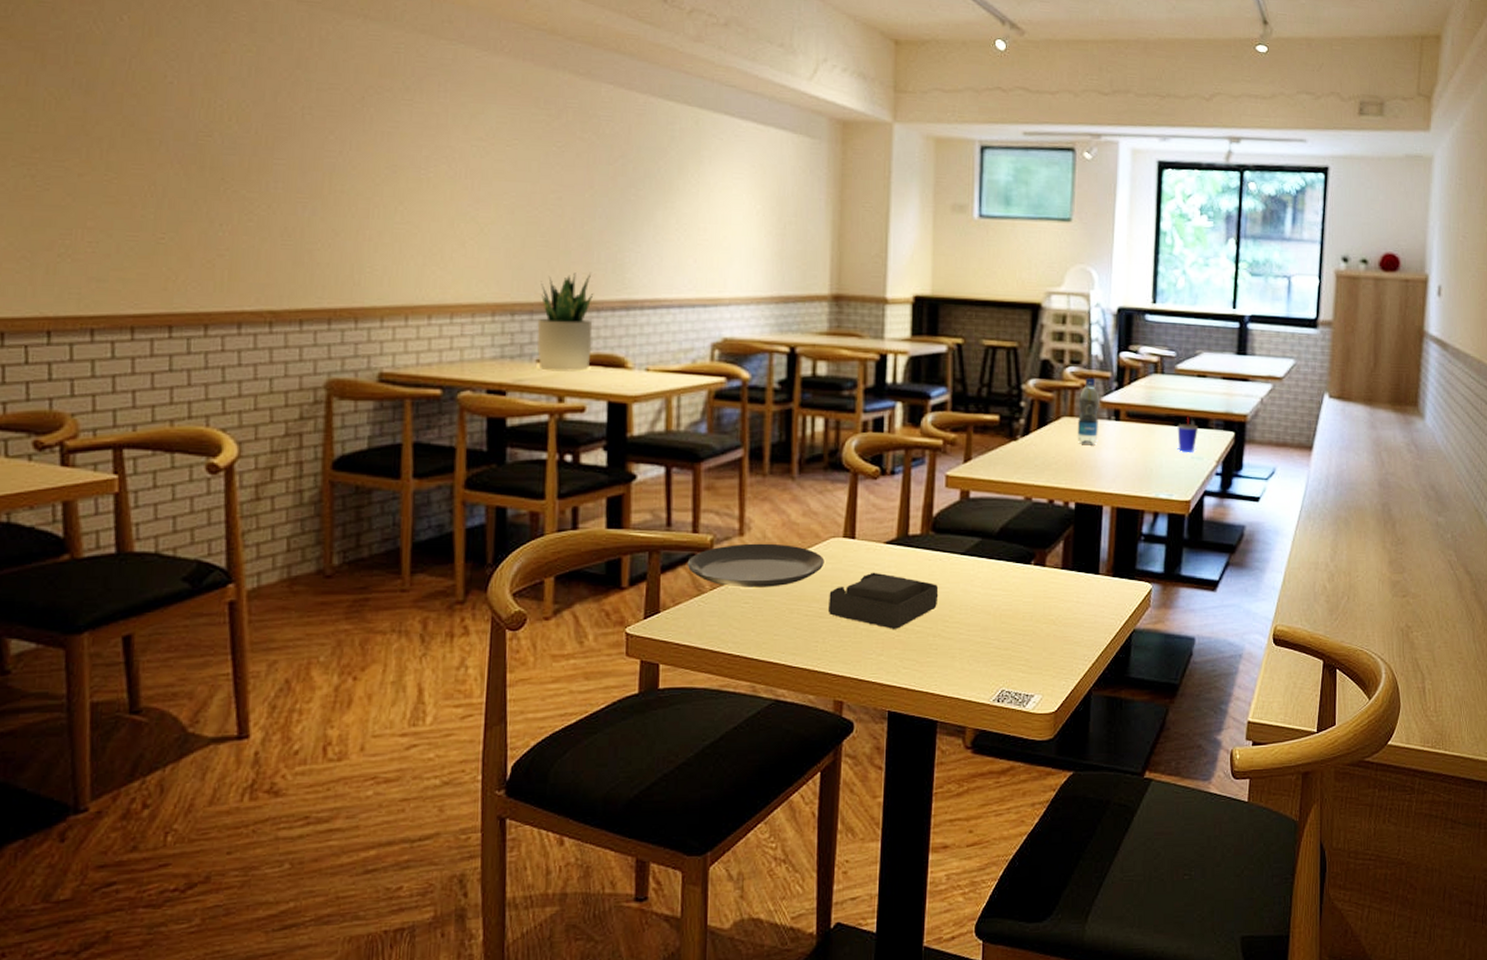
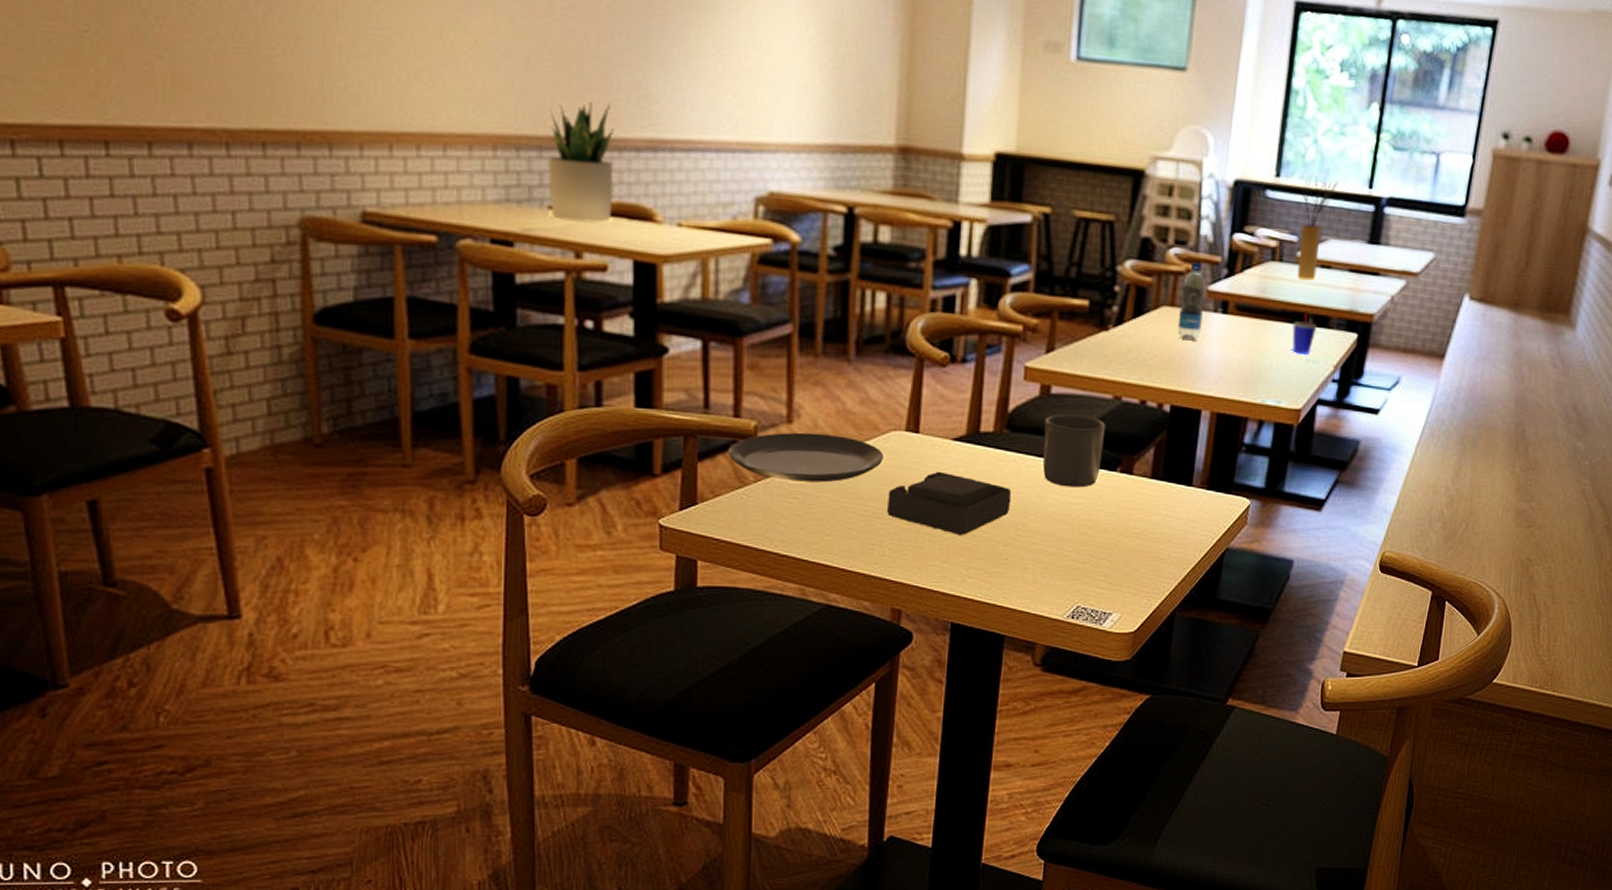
mug: none [964,515,1020,581] -> present [1042,414,1106,488]
vase: none [1175,301,1206,389] -> present [1297,176,1338,281]

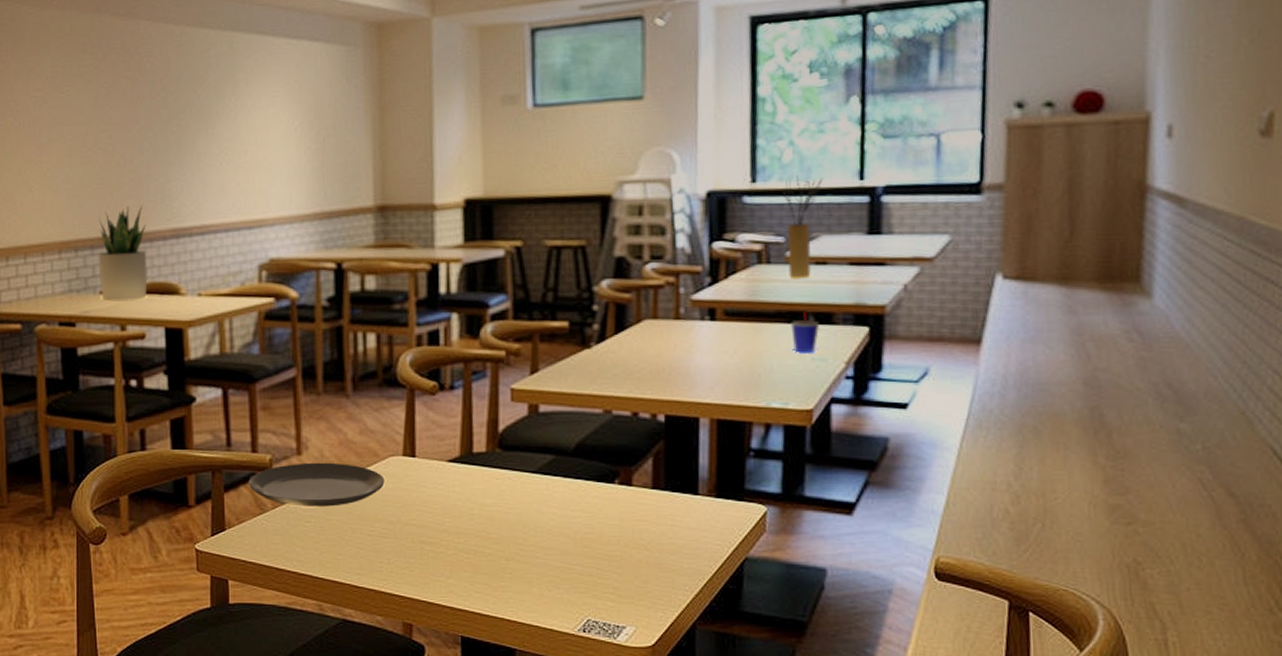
napkin holder: present [886,471,1012,535] -> none [390,491,510,551]
mug: present [1042,414,1106,488] -> none [535,430,599,501]
bottle: present [1177,261,1206,341] -> none [662,273,690,350]

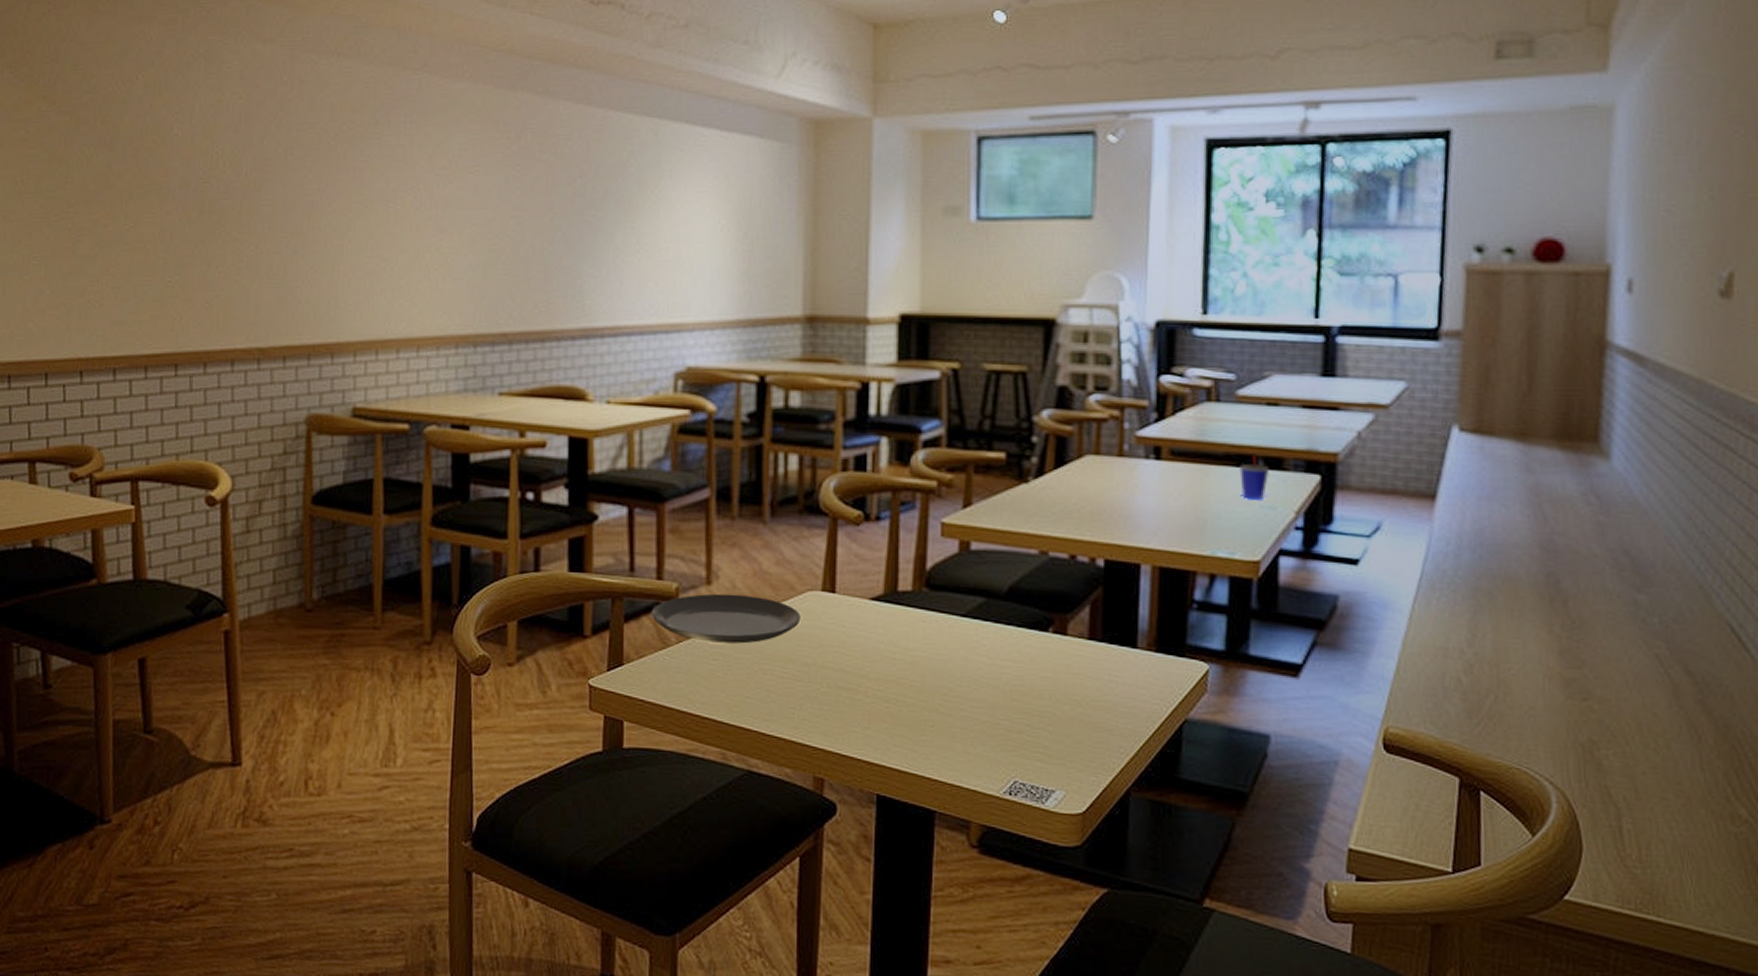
planter: present [98,205,148,302] -> none [498,301,554,405]
vase: present [781,176,823,279] -> none [1233,310,1277,420]

